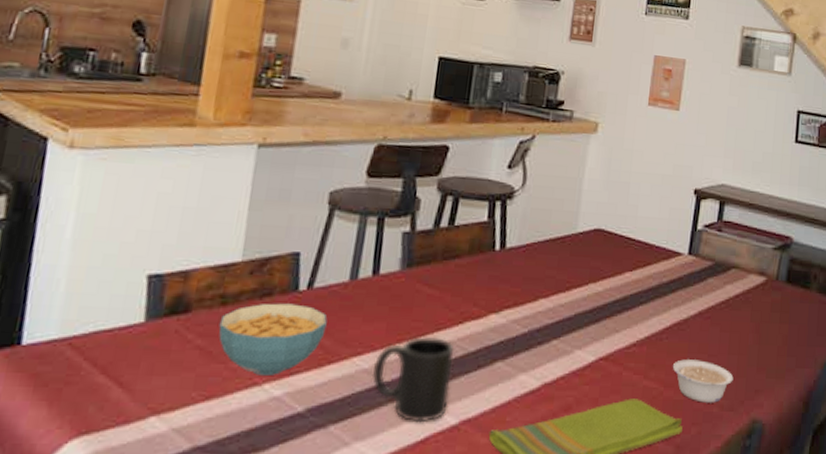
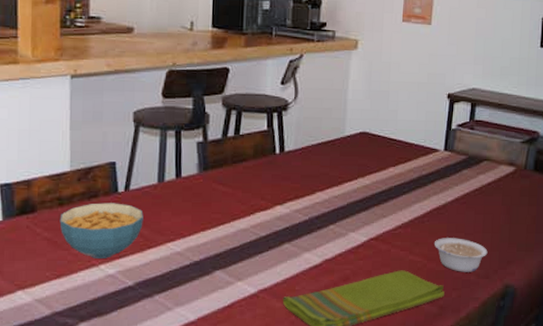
mug: present [371,337,455,423] -> none [184,226,249,292]

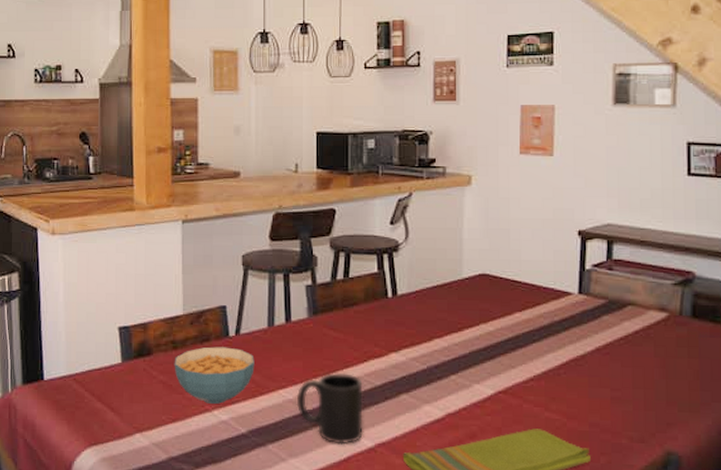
mug: none [184,226,249,292] -> present [296,373,363,445]
legume: present [433,238,488,272] -> none [573,393,641,435]

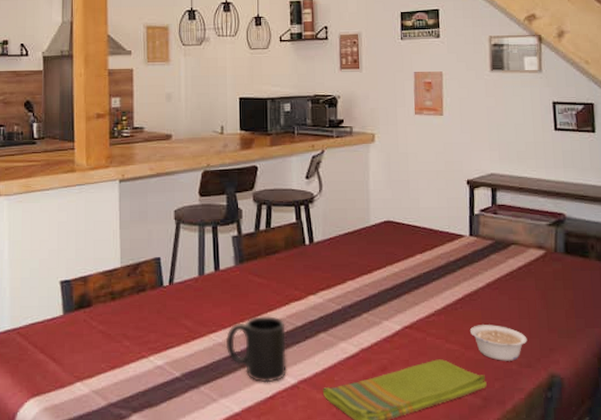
cereal bowl: present [174,346,255,404] -> none [112,296,187,350]
legume: none [573,393,641,435] -> present [469,325,527,361]

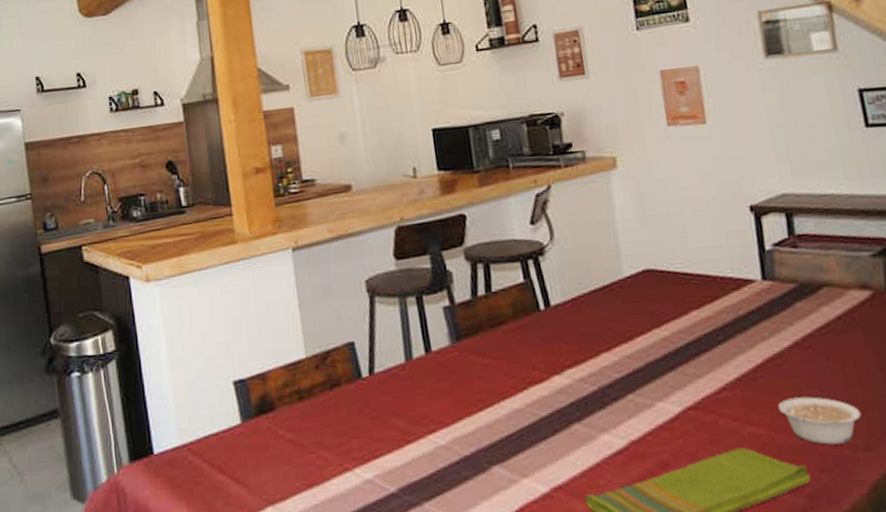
mug: present [225,316,287,383] -> none [449,406,534,494]

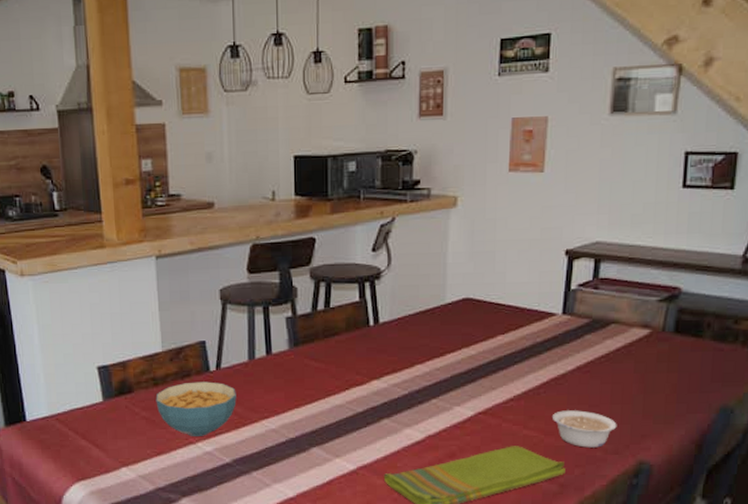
cereal bowl: none [302,390,397,461] -> present [155,381,237,436]

